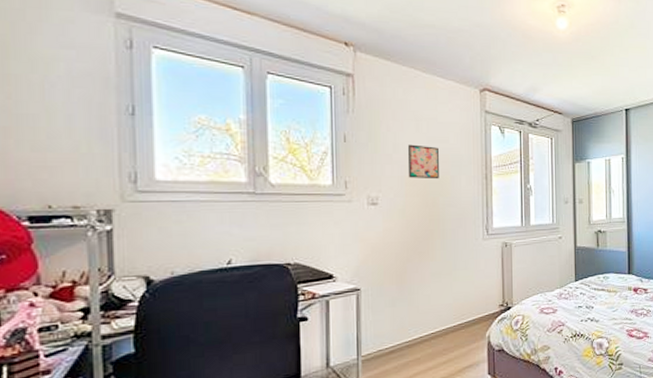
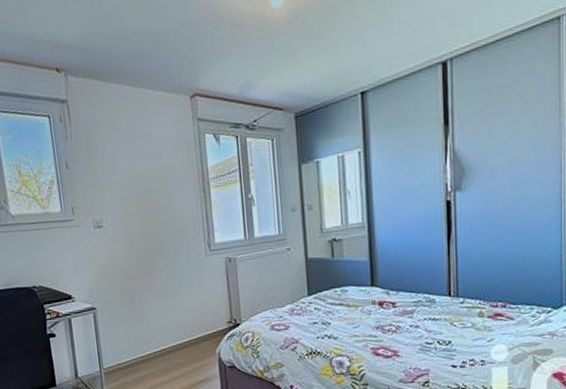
wall art: present [407,144,439,180] -> none [125,163,157,199]

